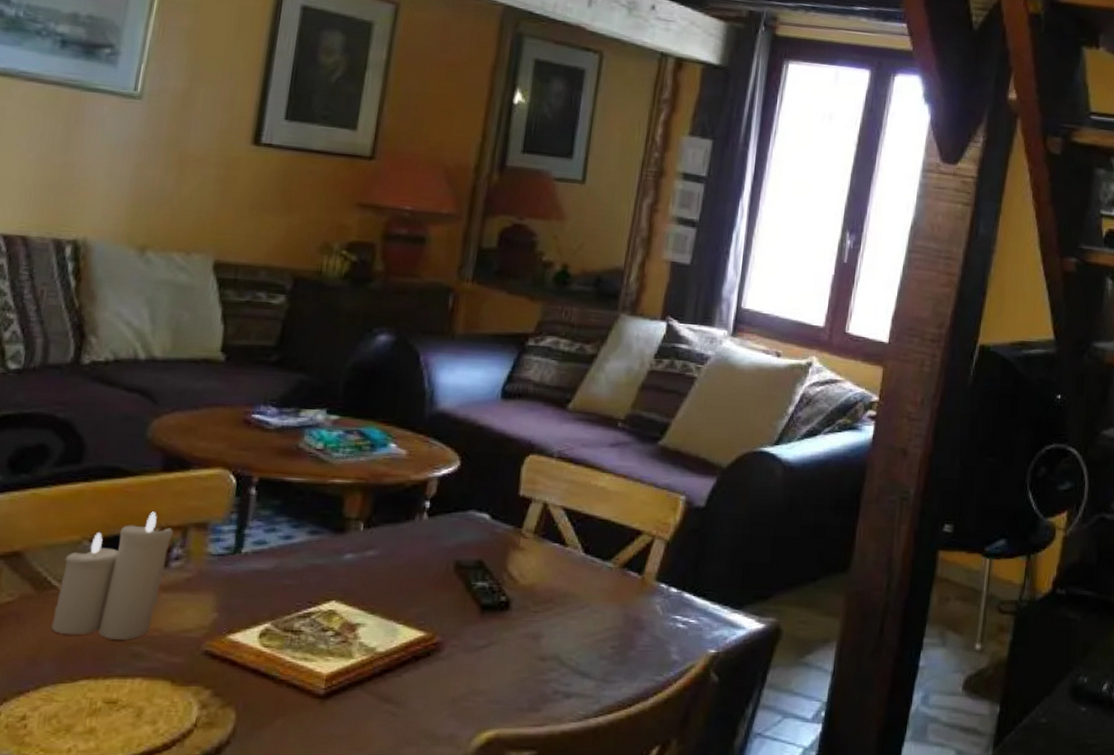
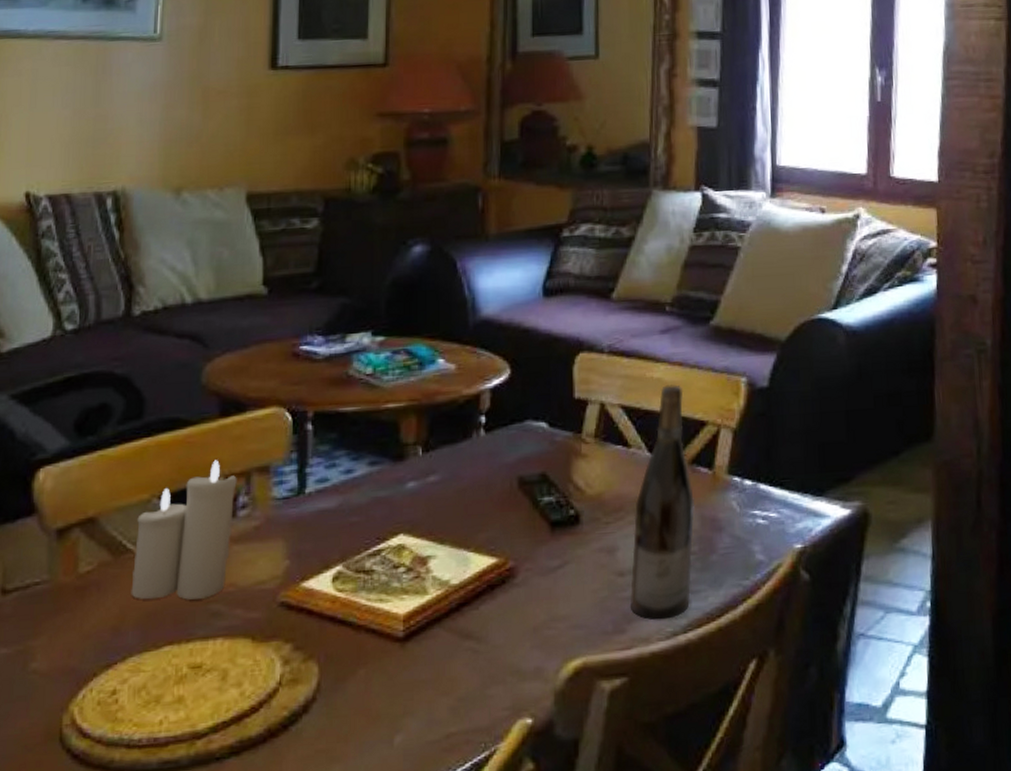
wine bottle: none [548,494,625,704] -> present [630,384,696,620]

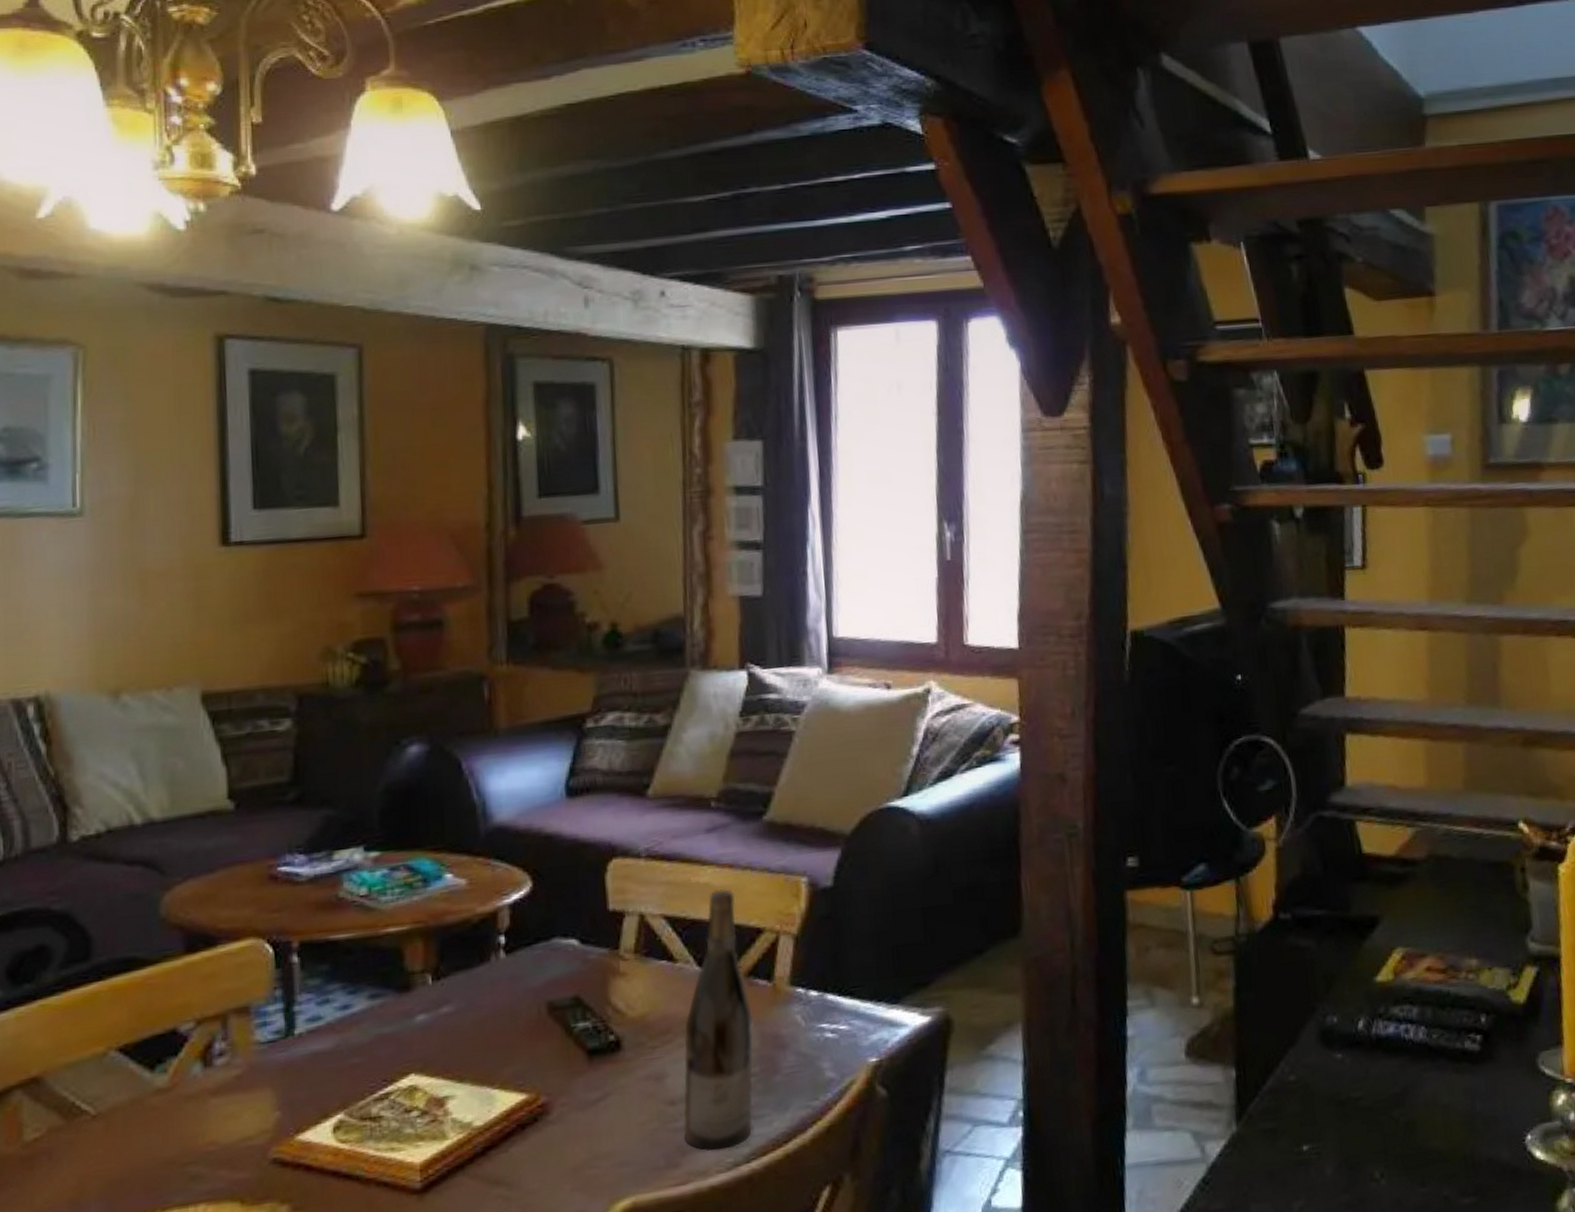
candle: present [131,460,237,600] -> none [90,1003,211,1167]

